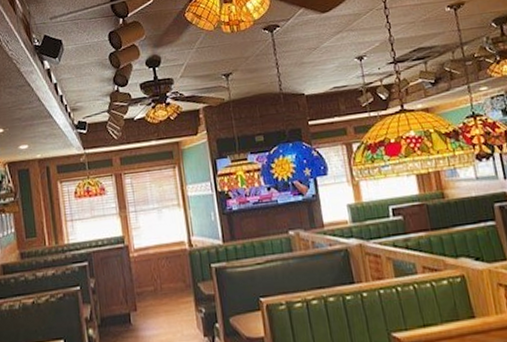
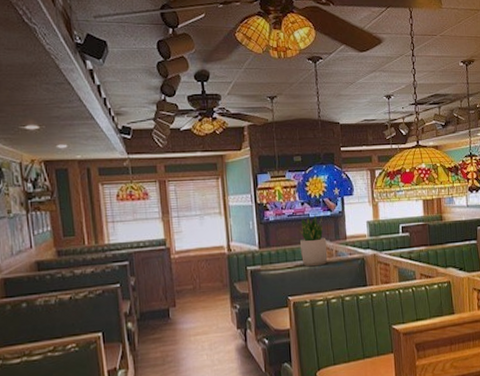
planter: none [266,199,303,262] -> present [298,214,328,267]

